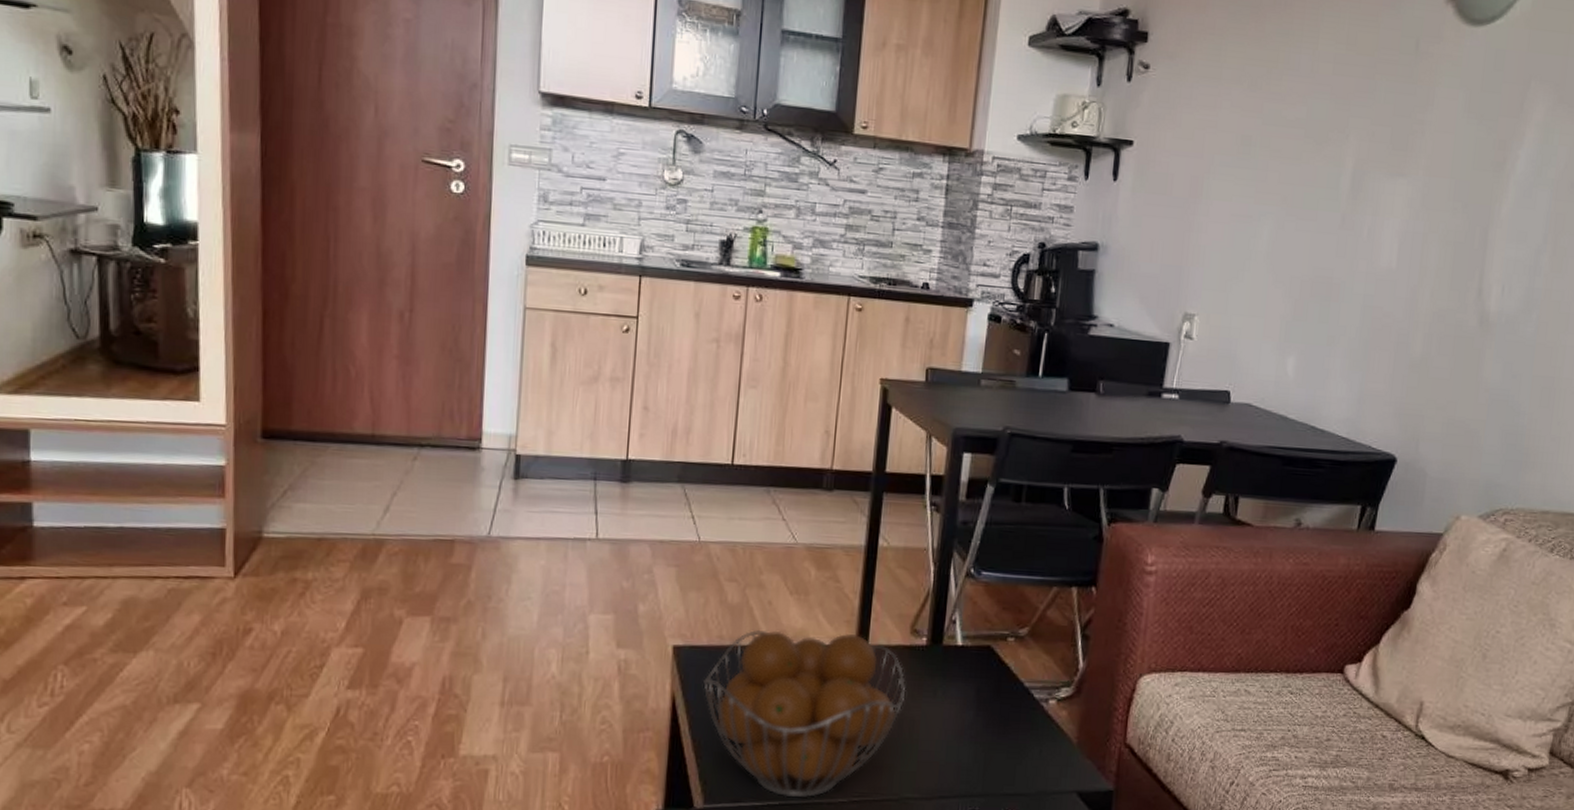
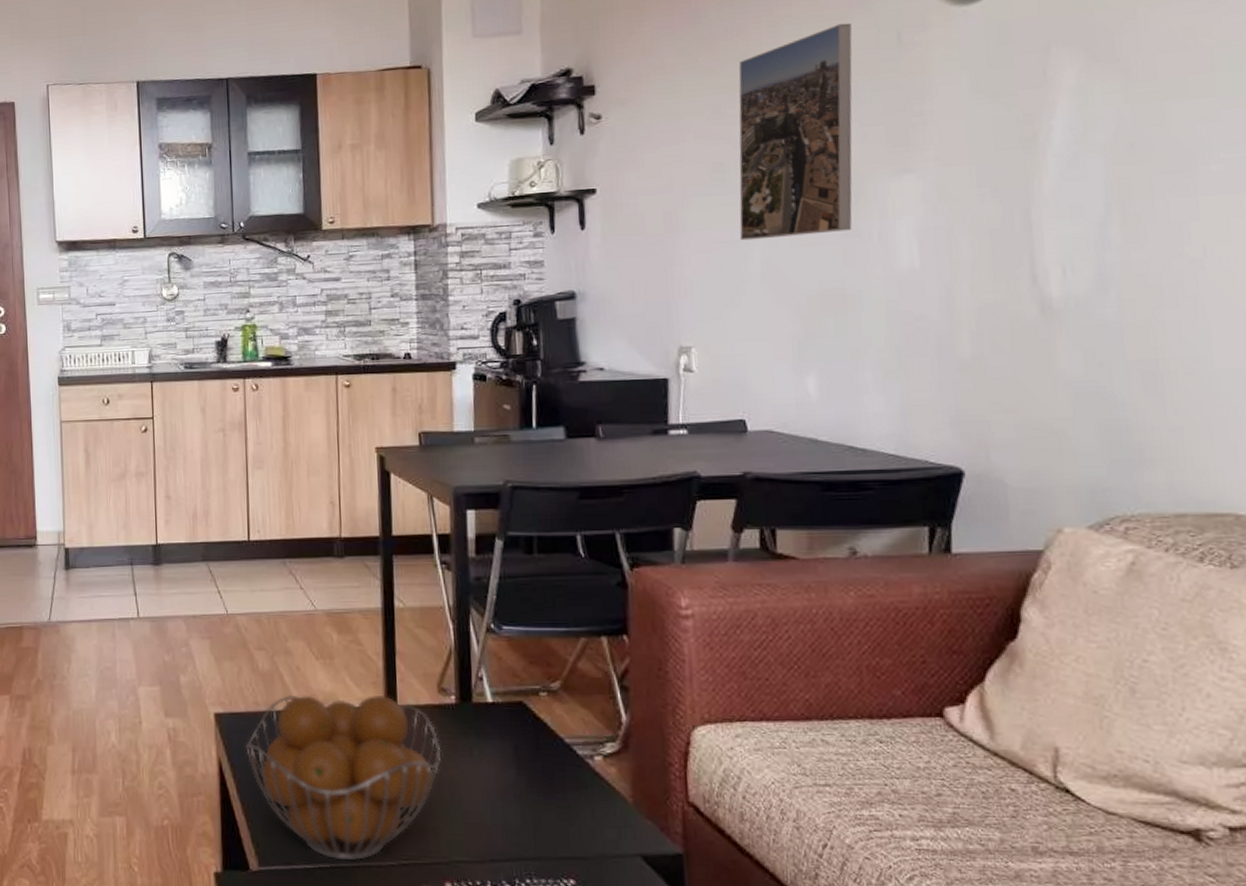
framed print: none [1254,19,1381,223] -> present [738,22,852,241]

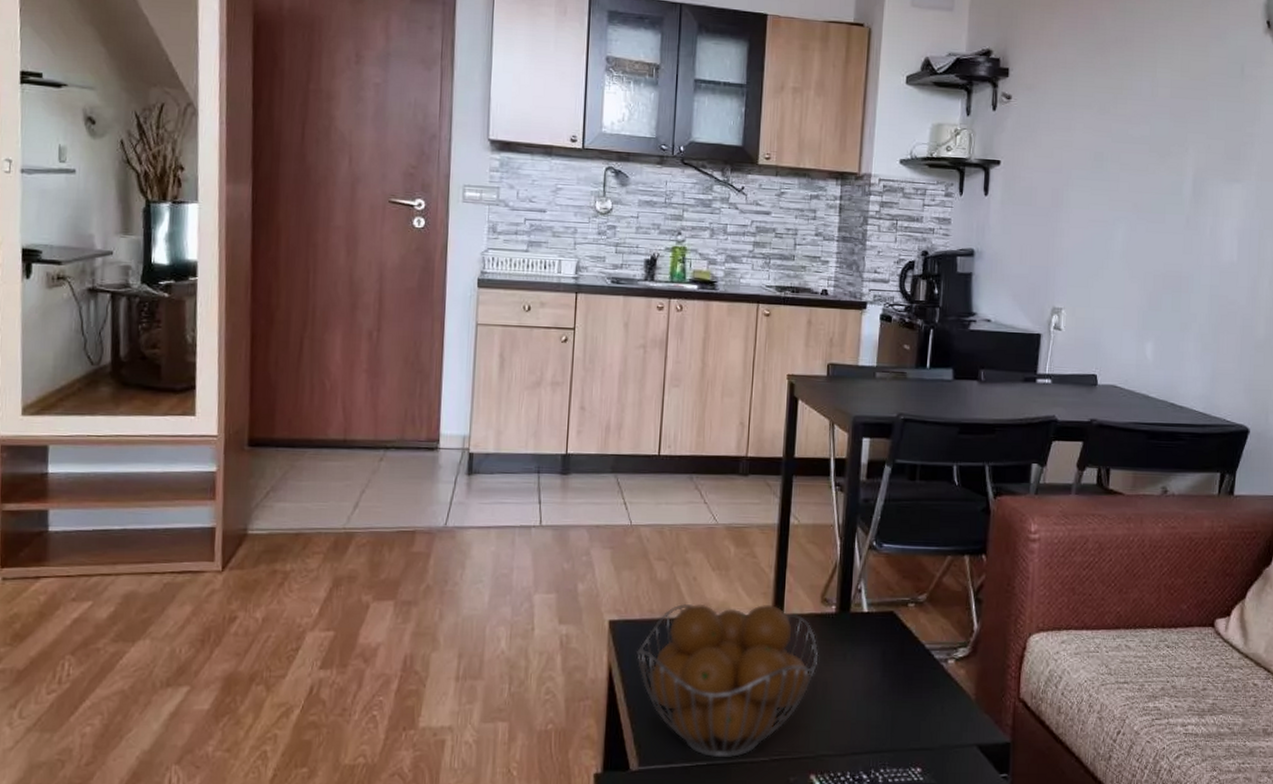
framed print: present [738,22,852,241] -> none [1109,50,1209,224]

